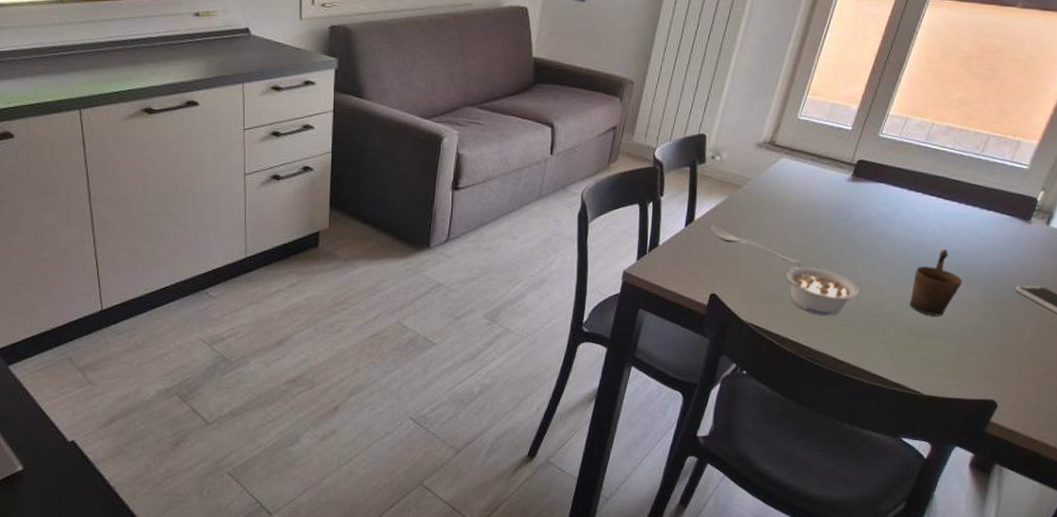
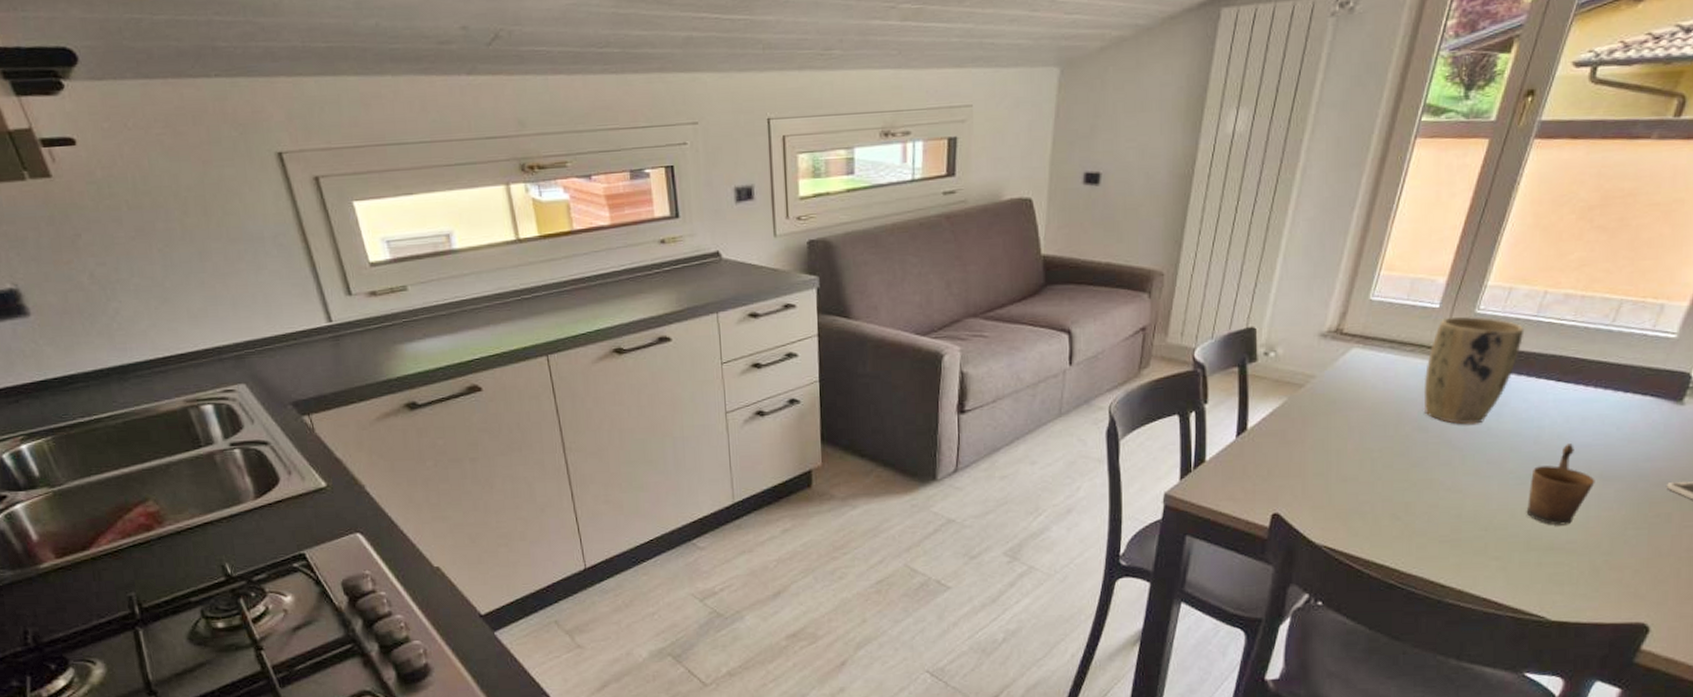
spoon: present [711,224,801,264] -> none [1268,433,1383,472]
legume: present [786,266,860,315] -> none [1366,474,1461,532]
plant pot: none [835,138,916,228] -> present [1423,316,1525,425]

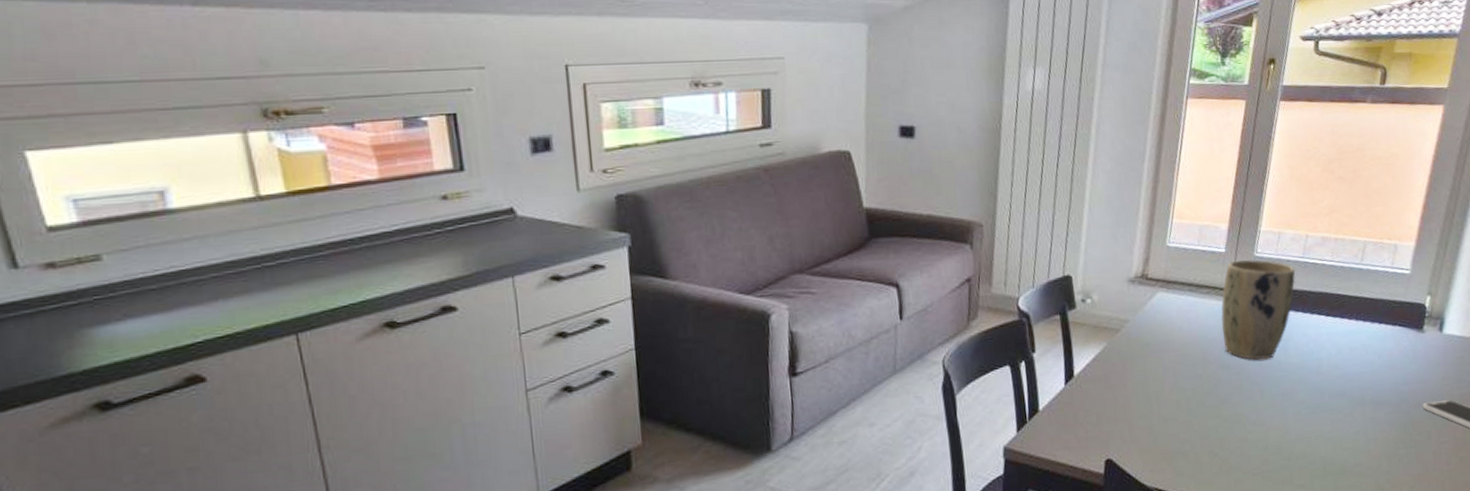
mug: present [1526,443,1595,525] -> none [1318,372,1369,450]

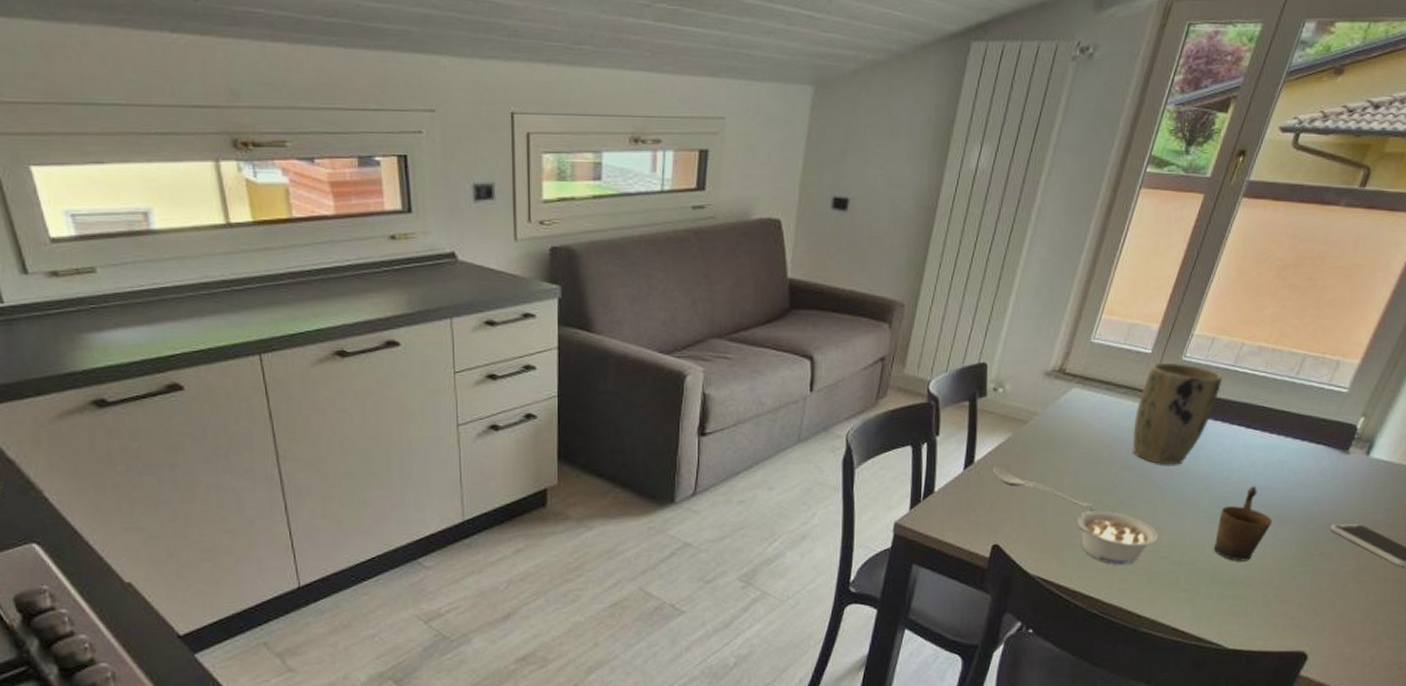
spoon: none [1094,378,1198,411] -> present [993,466,1094,508]
legume: none [1184,412,1266,467] -> present [1077,510,1159,565]
mug: none [1318,372,1369,450] -> present [1213,486,1273,561]

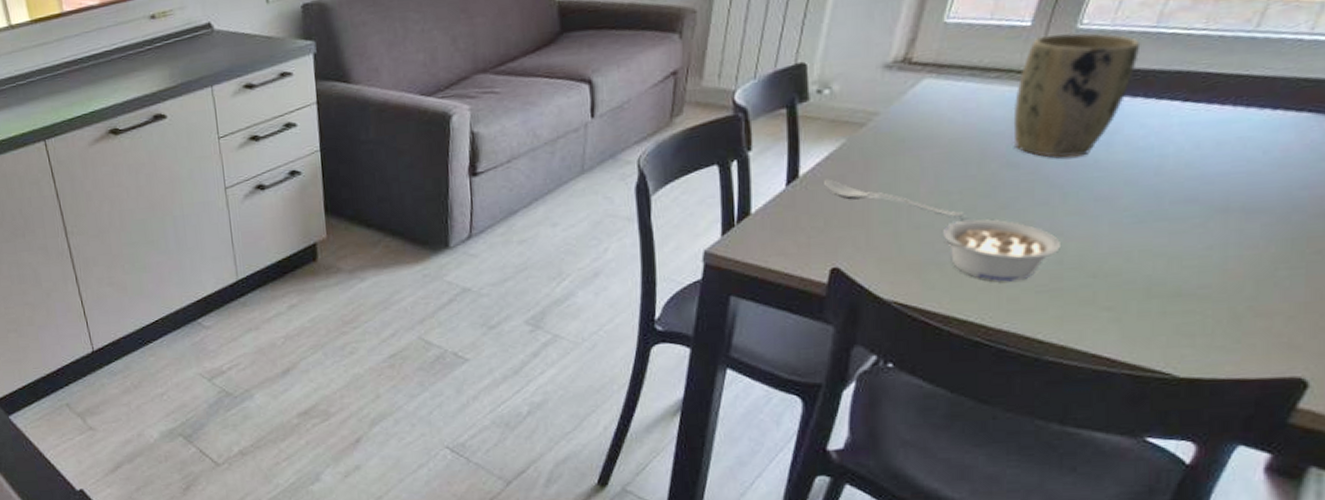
mug: present [1213,486,1273,561] -> none [1145,173,1235,268]

